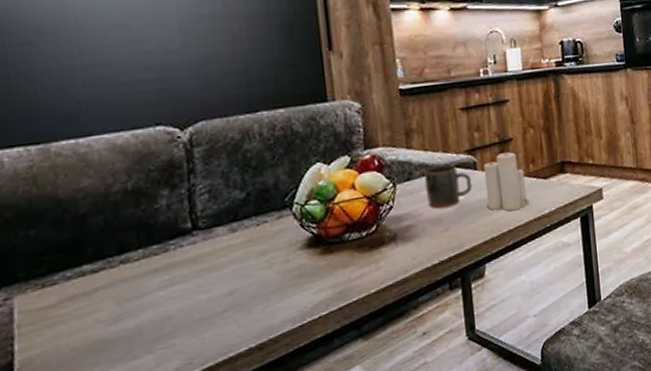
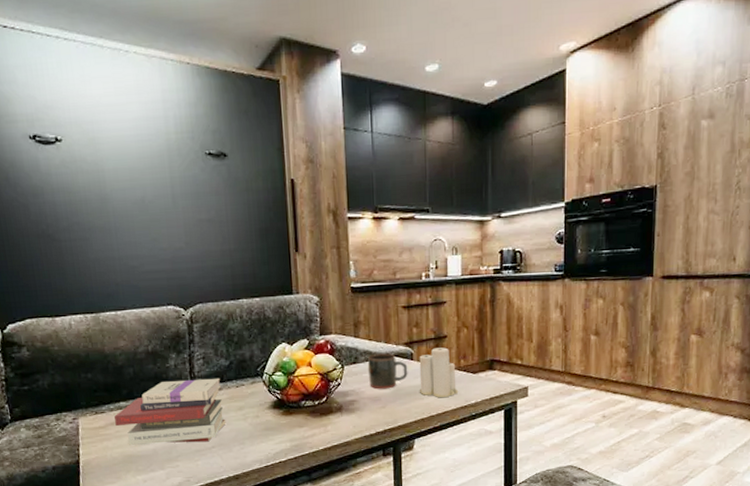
books: none [73,215,244,328] -> present [114,378,226,446]

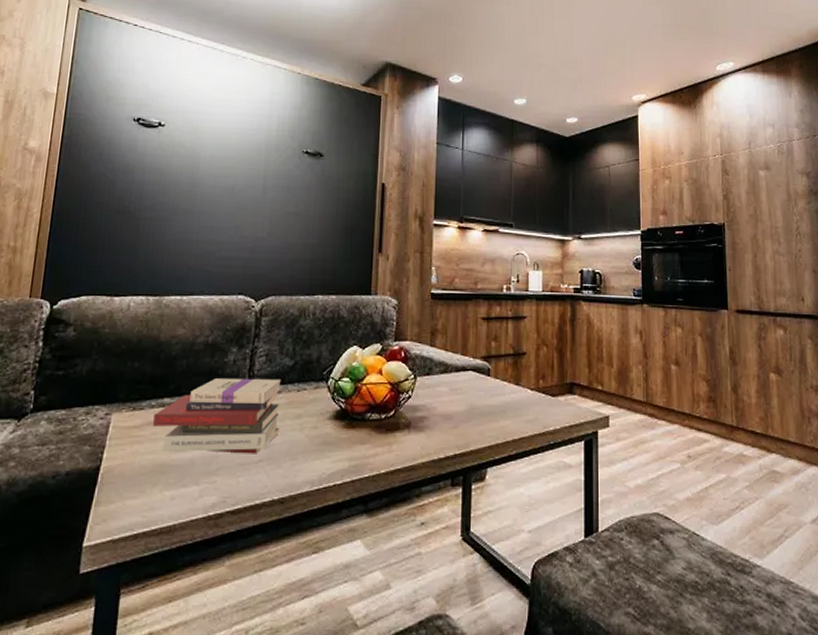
mug: present [367,353,408,388] -> none [441,366,484,405]
candle: present [419,345,459,398] -> none [494,362,537,422]

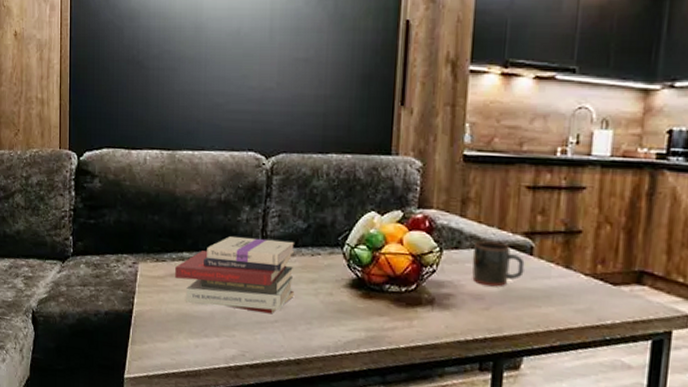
mug: none [441,366,484,405] -> present [471,241,525,286]

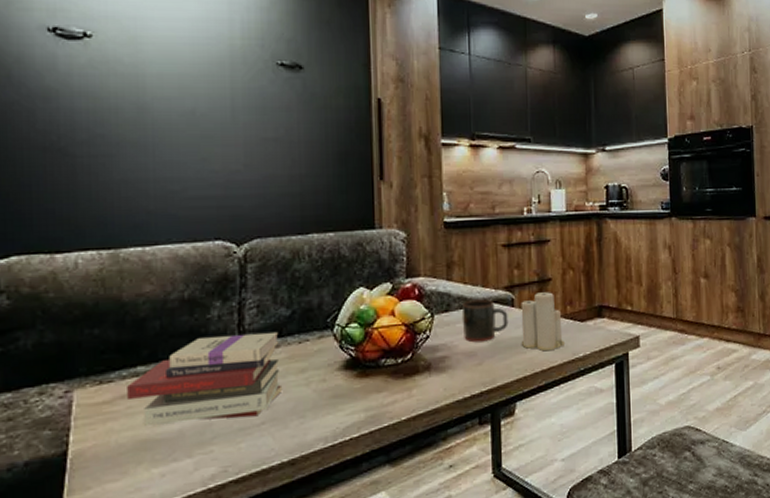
candle: none [536,242,591,311] -> present [521,289,566,352]

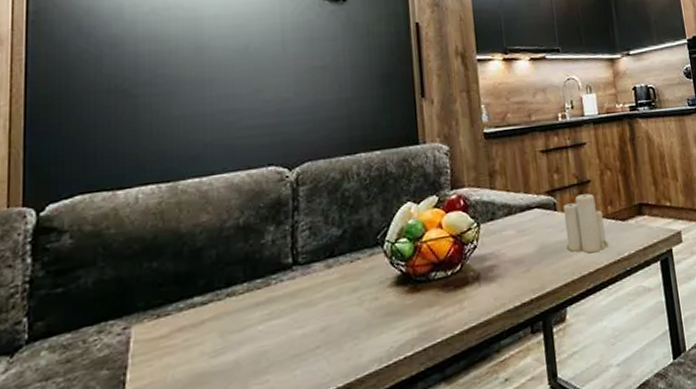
books: present [127,331,283,427] -> none [184,252,336,360]
mug: present [461,299,509,341] -> none [506,205,553,249]

